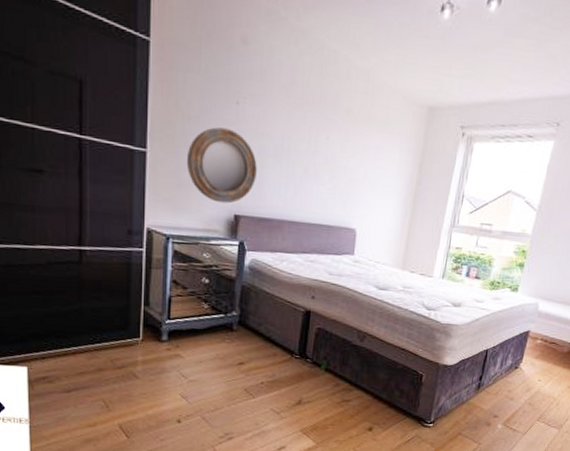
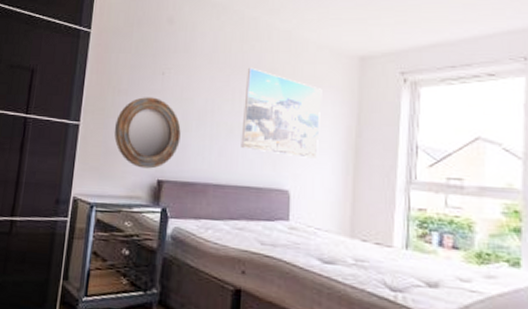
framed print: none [315,106,393,202] -> present [241,67,322,159]

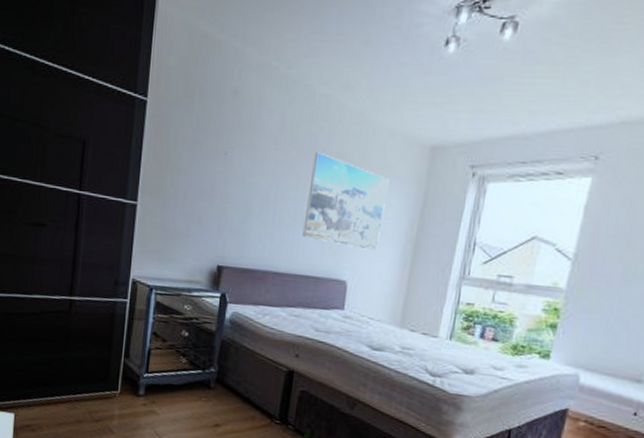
home mirror: present [114,97,181,169] -> none [173,178,243,254]

